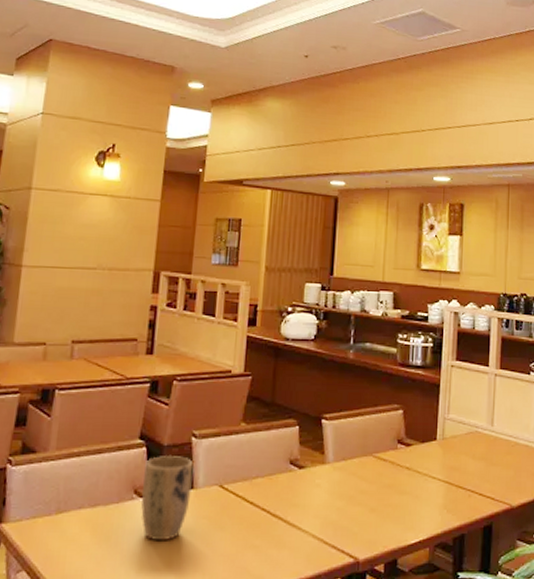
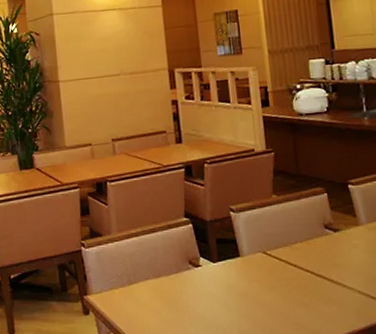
plant pot: present [141,454,194,540] -> none [194,228,239,303]

